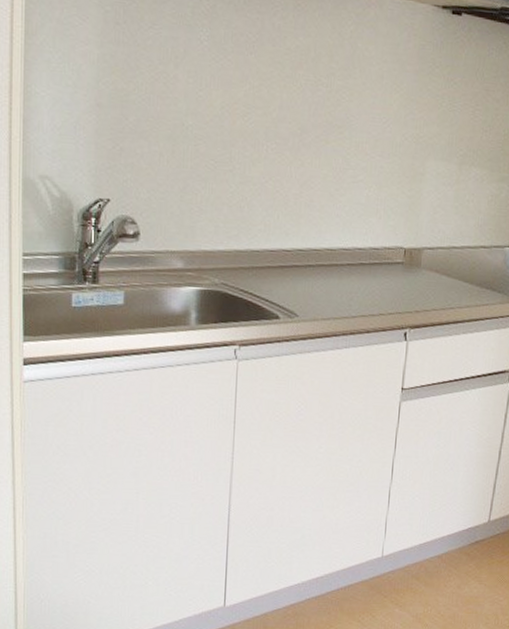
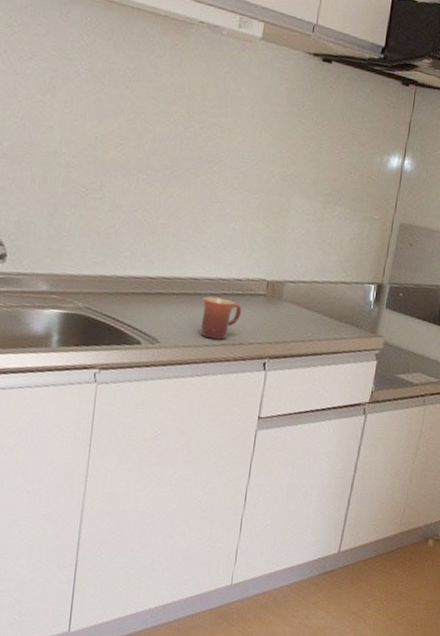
mug: none [338,267,380,311] -> present [200,296,242,340]

